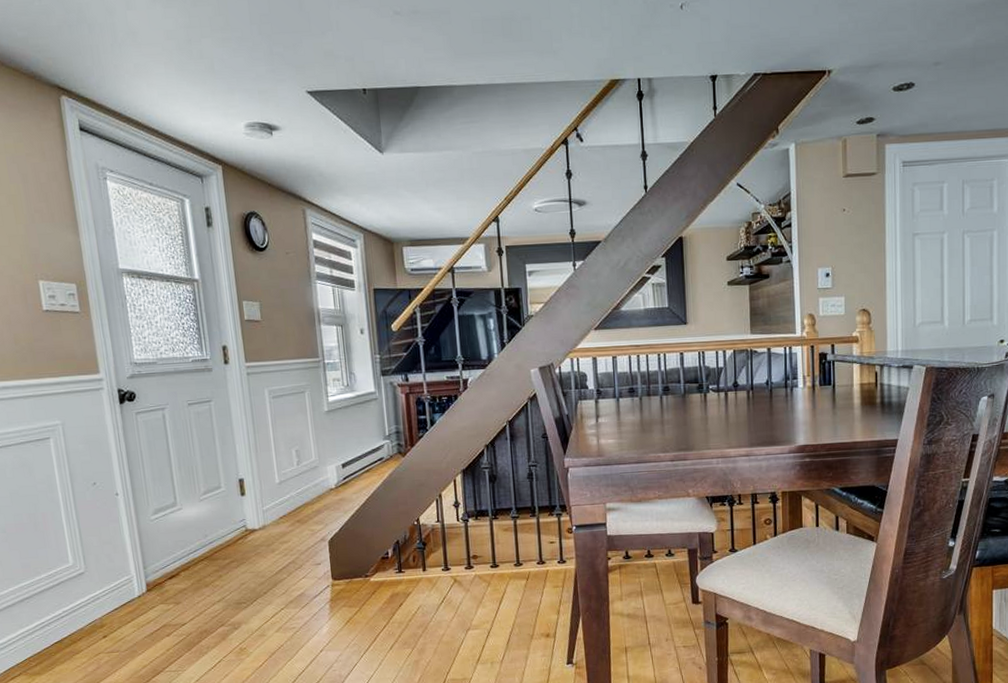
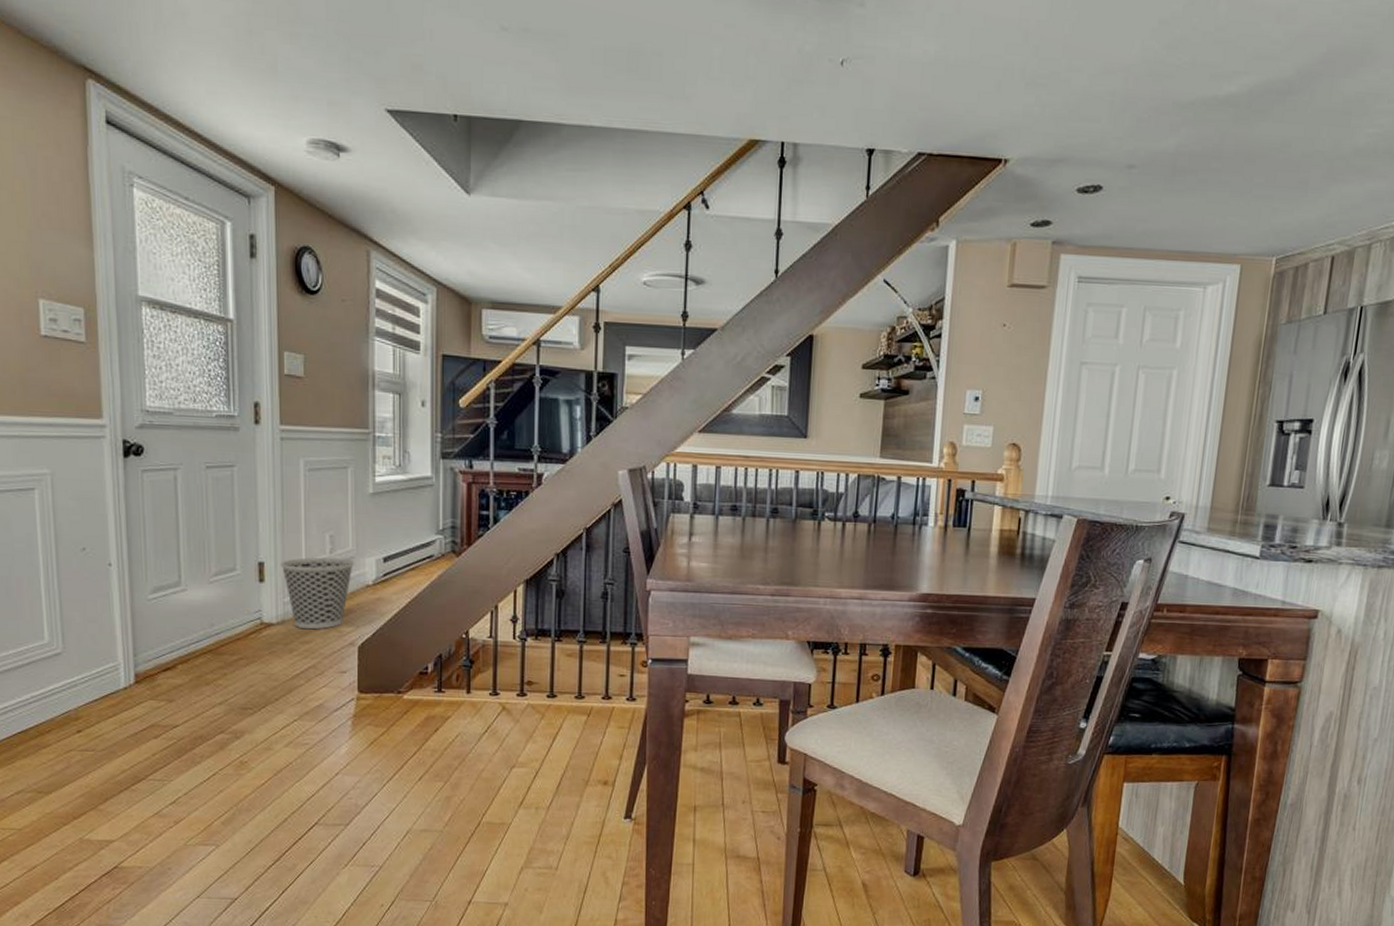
wastebasket: none [257,468,319,532] -> present [280,557,355,630]

